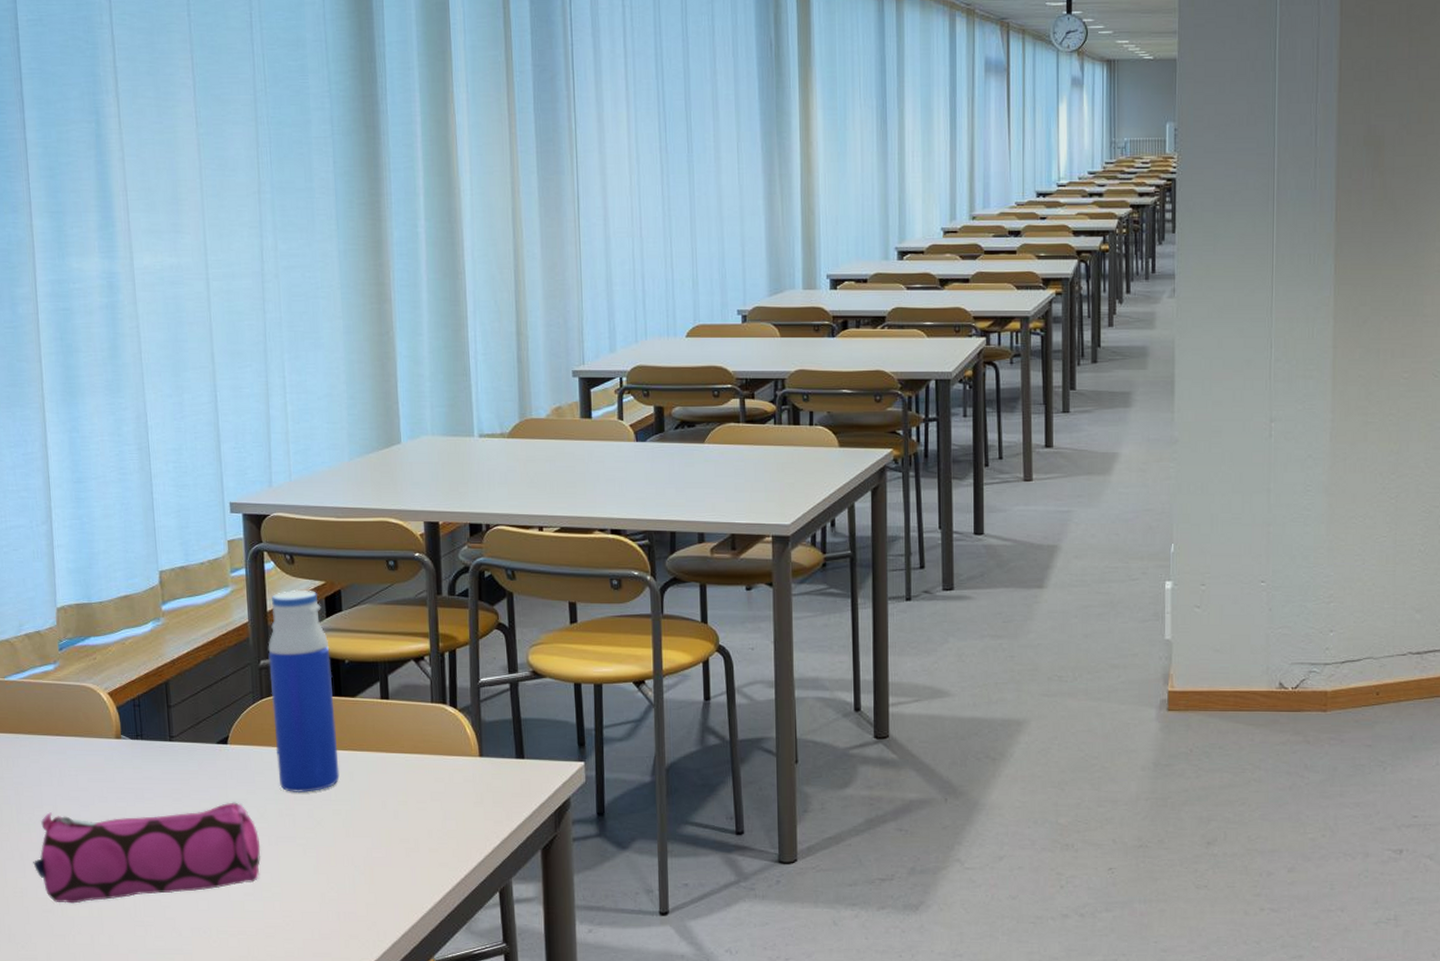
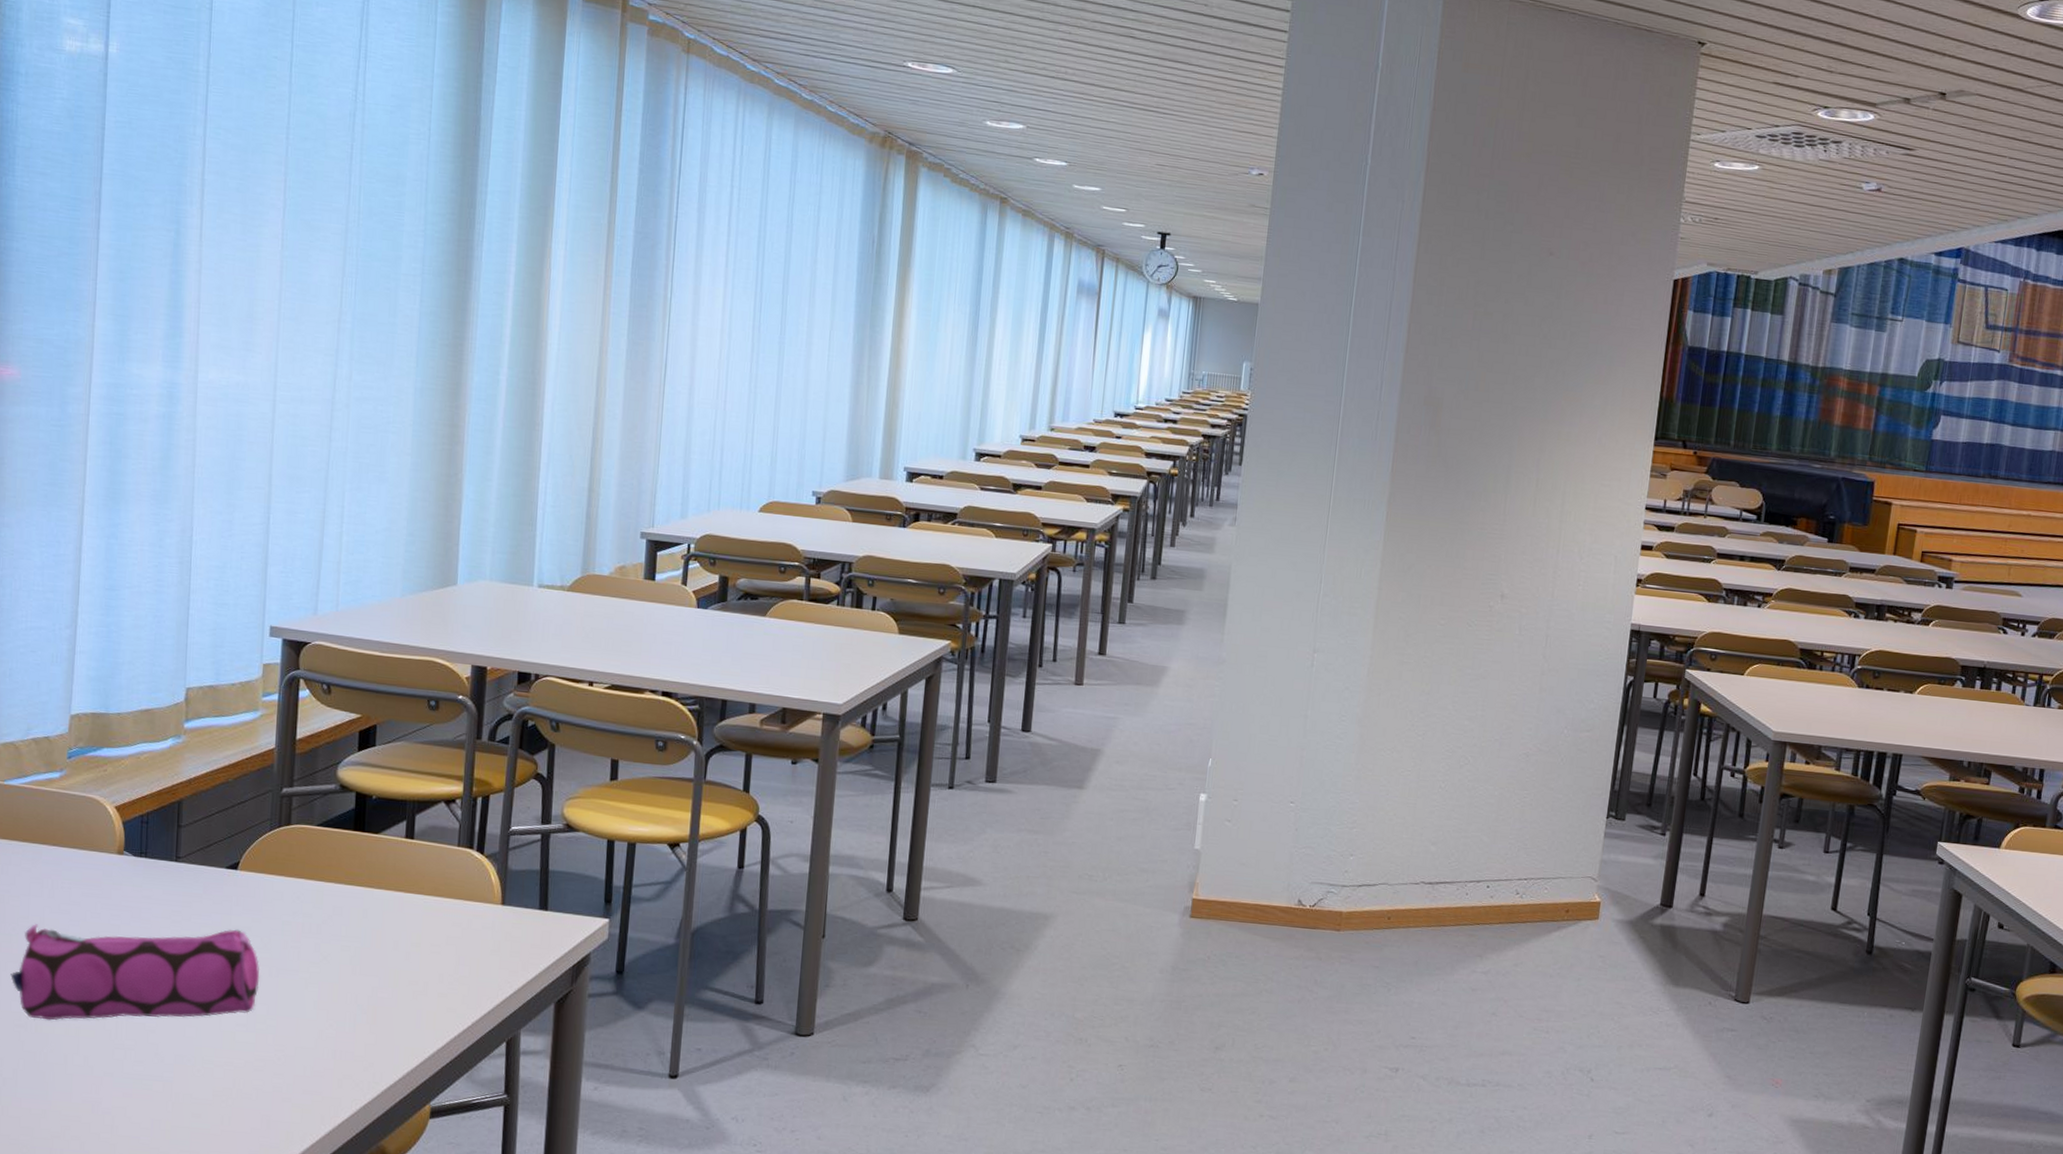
water bottle: present [268,589,340,793] -> none [288,720,358,926]

